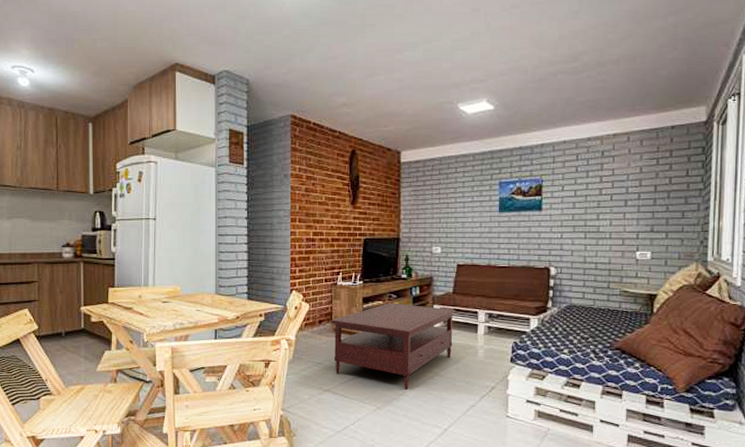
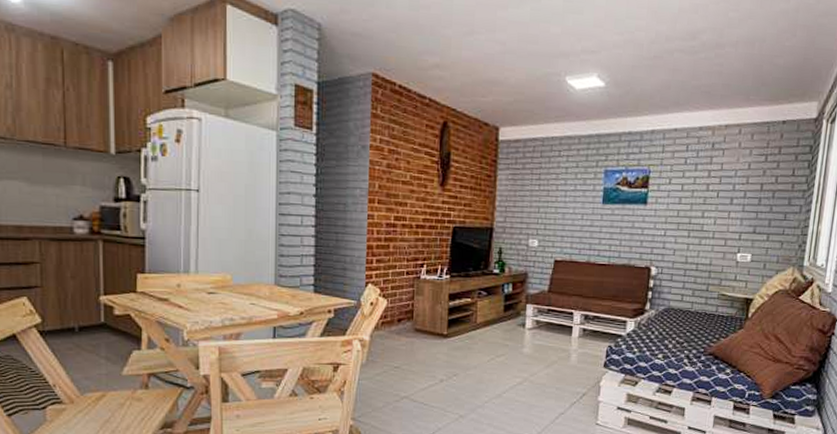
coffee table: present [331,302,456,390] -> none [412,300,550,396]

